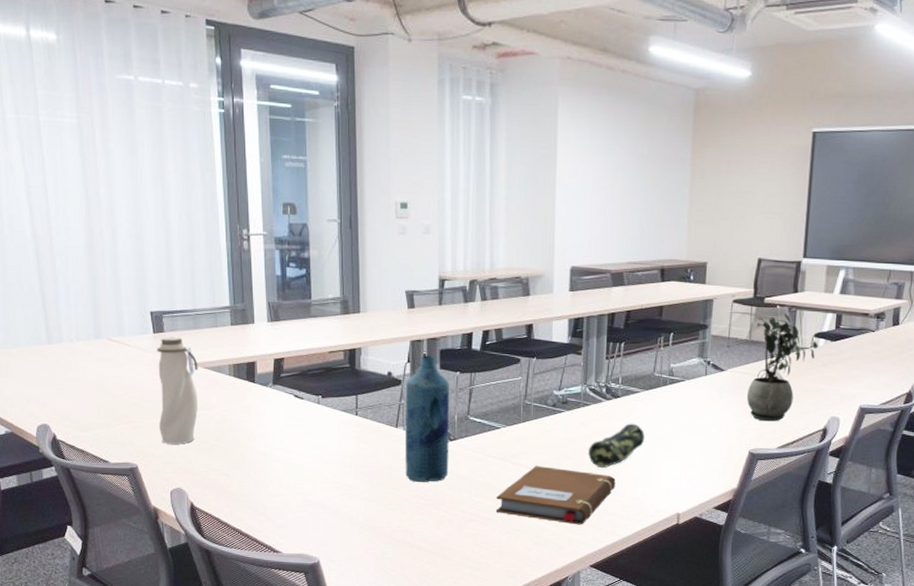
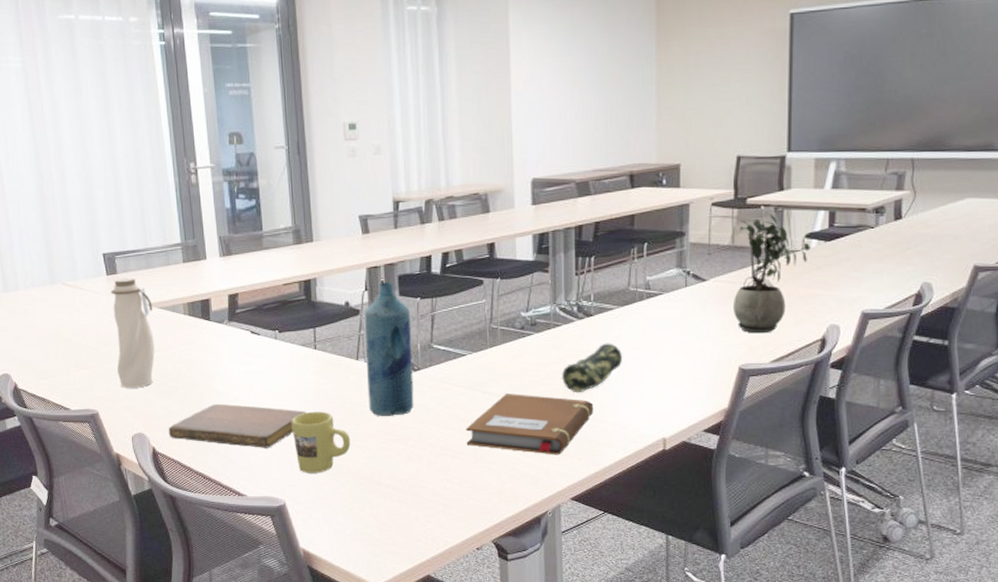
notebook: none [207,463,344,508] -> present [168,404,306,448]
mug: none [329,474,386,534] -> present [291,411,351,473]

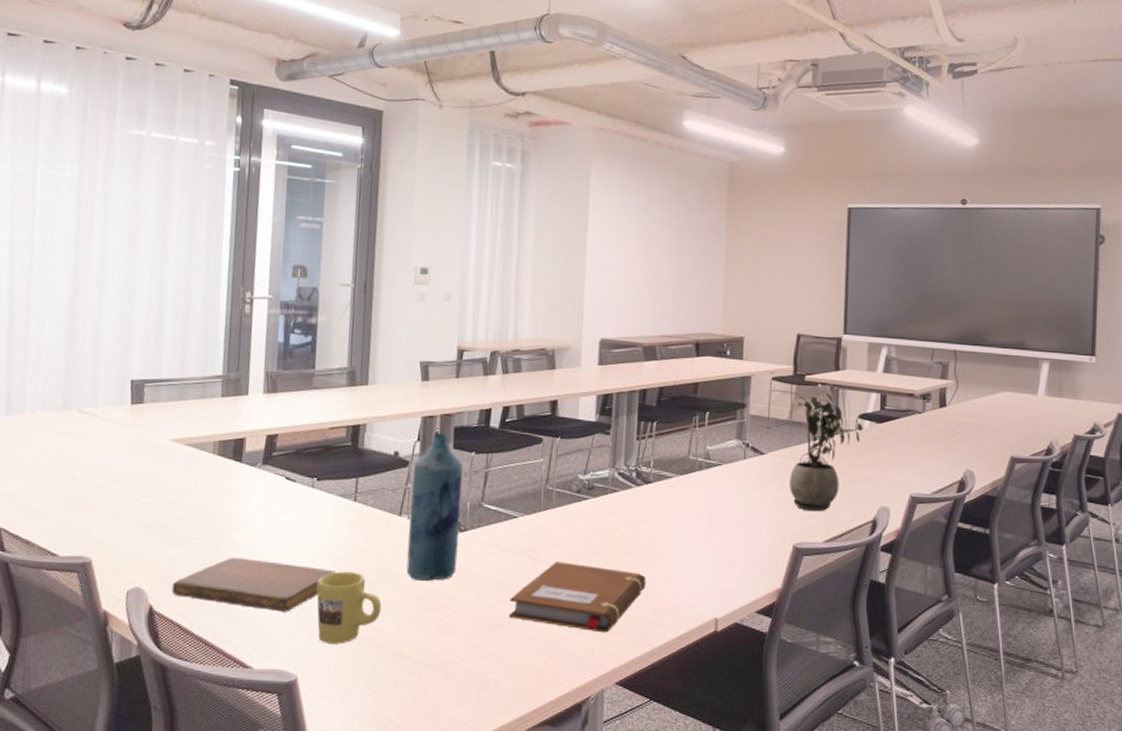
water bottle: present [111,277,155,388] -> none [123,408,178,534]
pencil case: present [561,343,623,393] -> none [615,512,679,565]

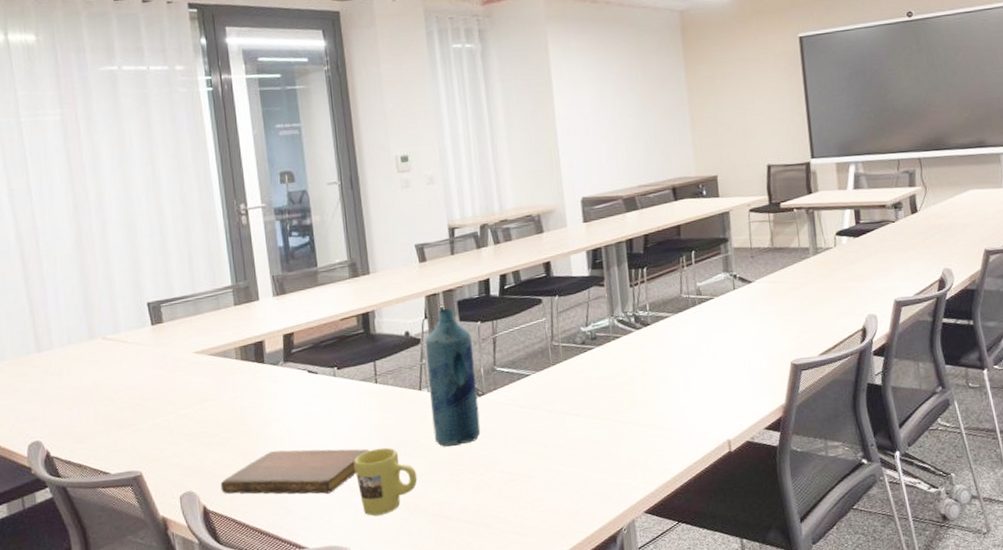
notebook: present [509,562,646,633] -> none [534,409,659,469]
potted plant: present [789,392,863,512] -> none [777,215,842,329]

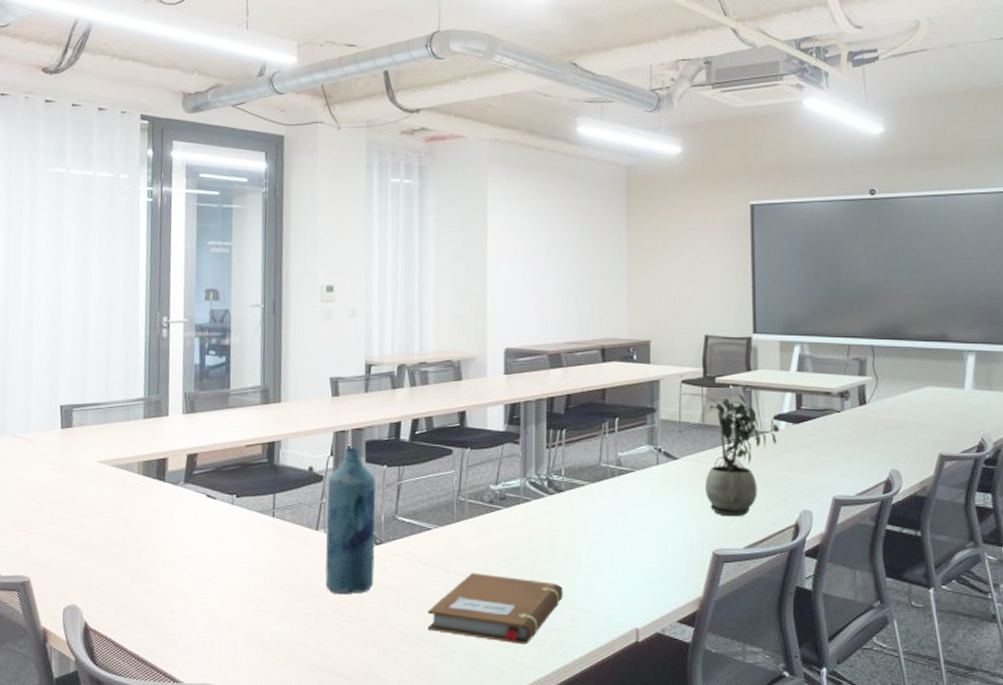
notebook: present [220,448,369,494] -> none [104,575,257,627]
mug: present [353,447,418,516] -> none [240,586,303,658]
notebook: none [534,409,659,469] -> present [427,573,563,645]
potted plant: none [777,215,842,329] -> present [704,393,779,517]

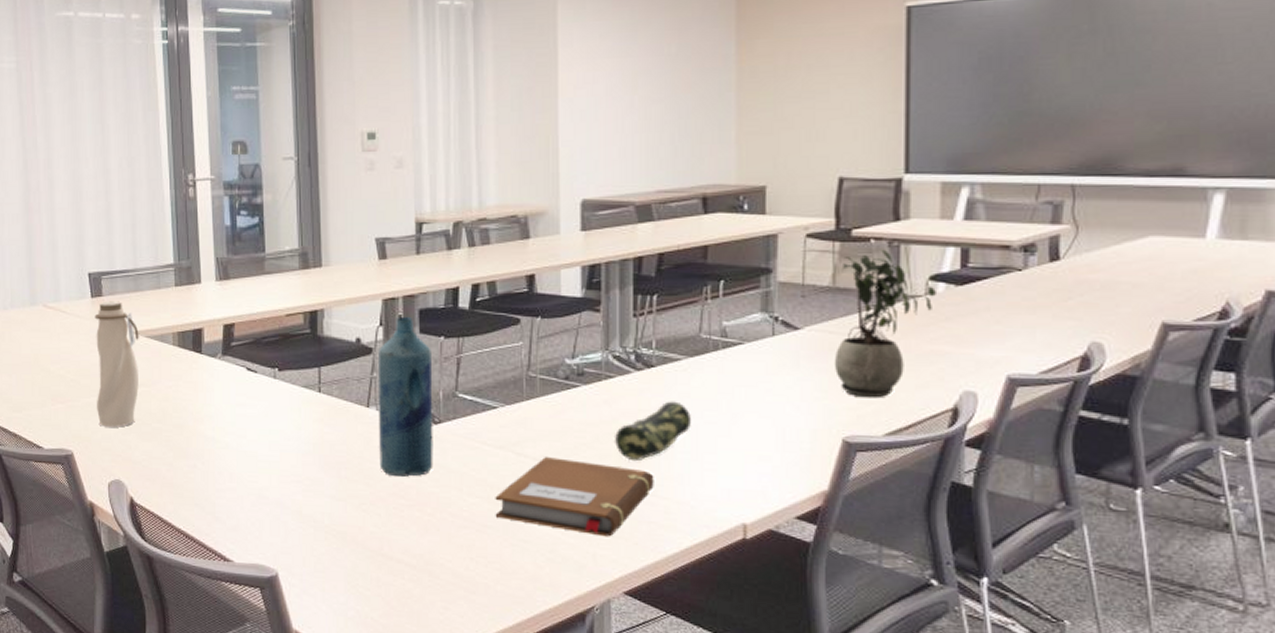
water bottle: none [58,432,106,553] -> present [94,301,139,428]
pencil case: none [530,521,594,575] -> present [614,401,692,462]

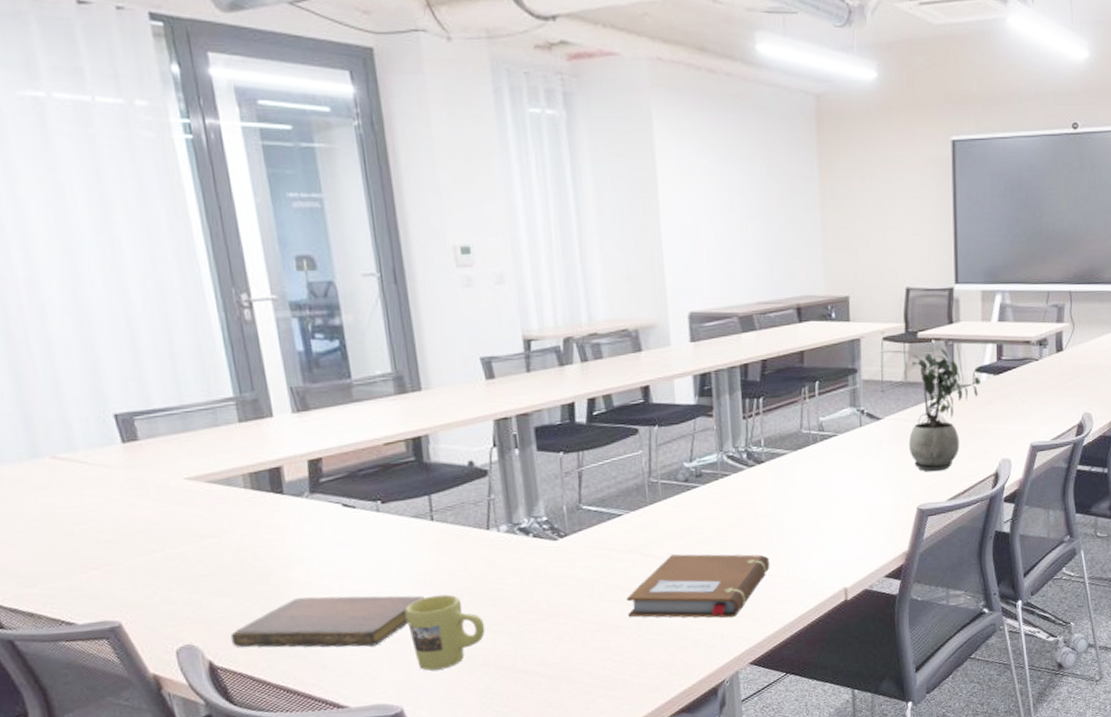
water bottle: present [94,301,139,428] -> none [130,444,204,589]
notebook: none [149,451,306,507] -> present [230,595,424,648]
mug: none [288,465,357,540] -> present [405,594,485,671]
bottle: present [377,317,433,477] -> none [494,436,563,594]
pencil case: present [614,401,692,462] -> none [732,491,799,548]

